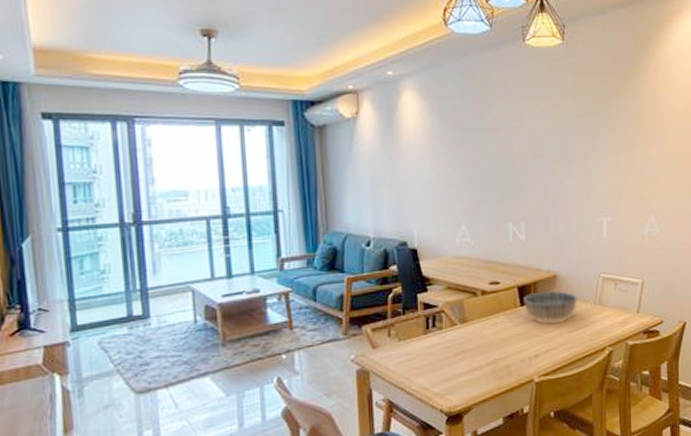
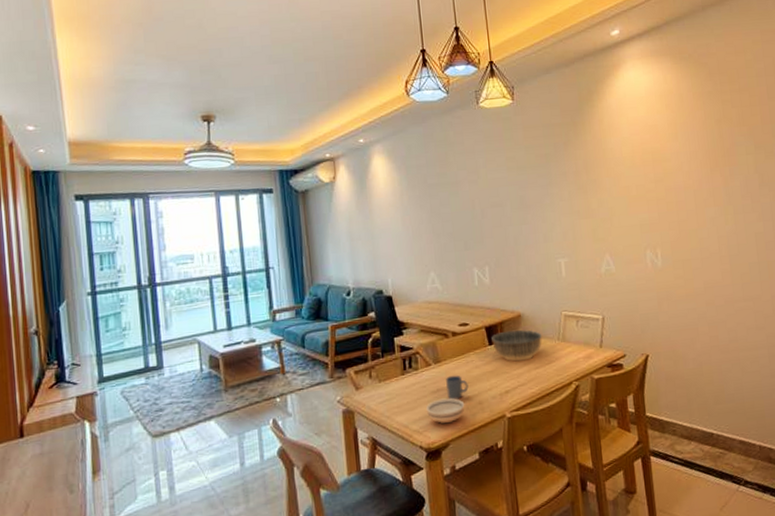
bowl: none [449,360,491,387] -> present [426,398,465,424]
mug: none [471,336,496,362] -> present [445,375,469,400]

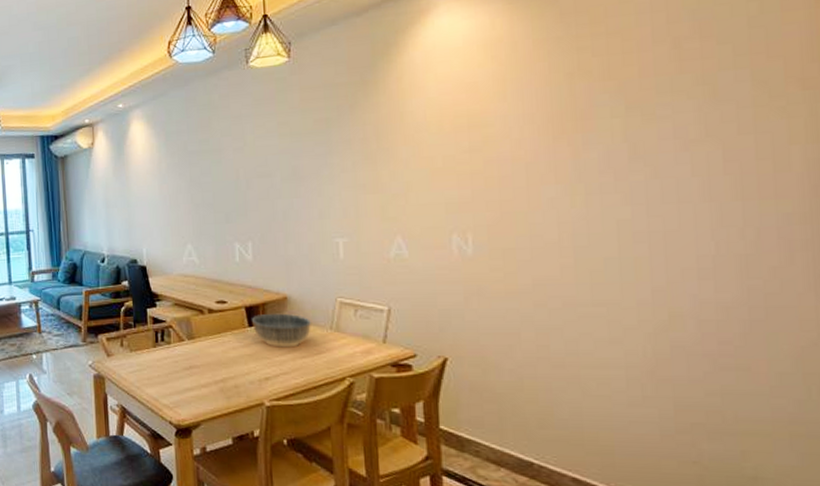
bowl: present [426,398,465,424] -> none [178,376,219,403]
mug: present [445,375,469,400] -> none [199,354,224,379]

